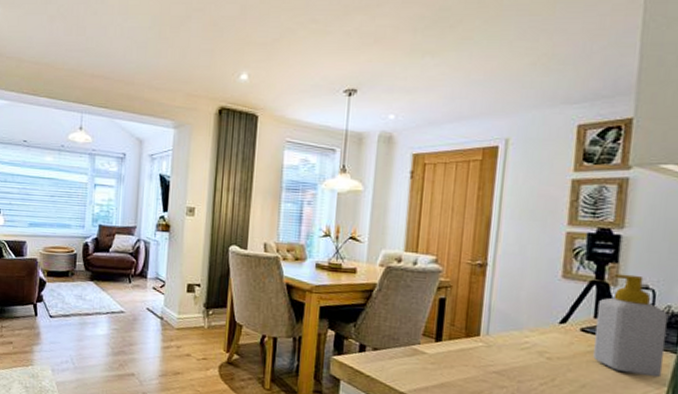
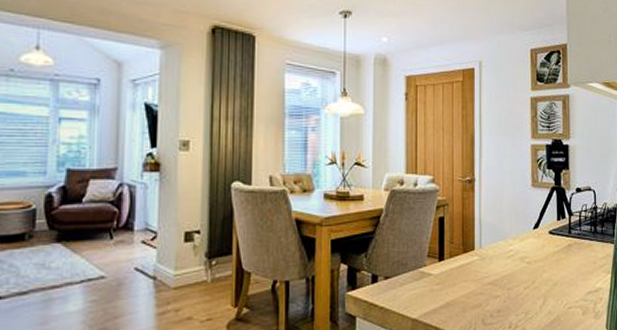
soap bottle: present [593,273,668,378] -> none [558,179,607,267]

